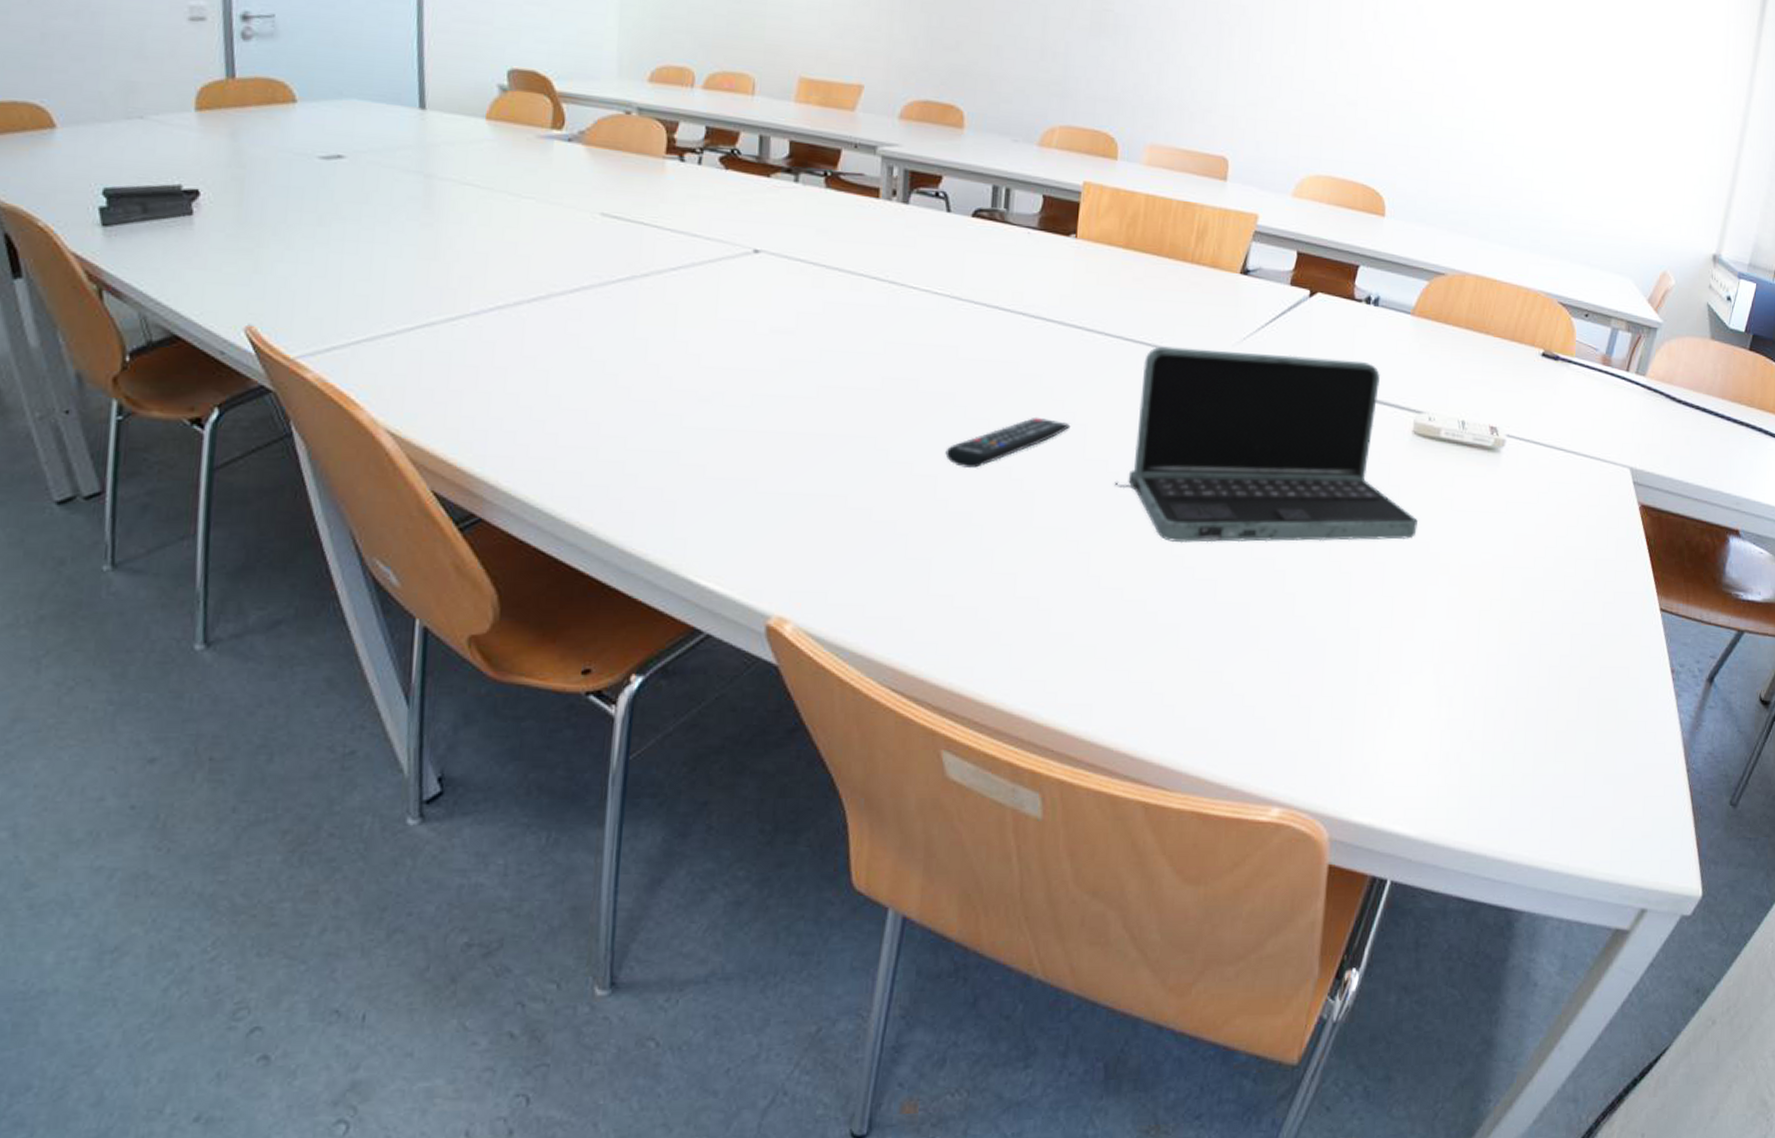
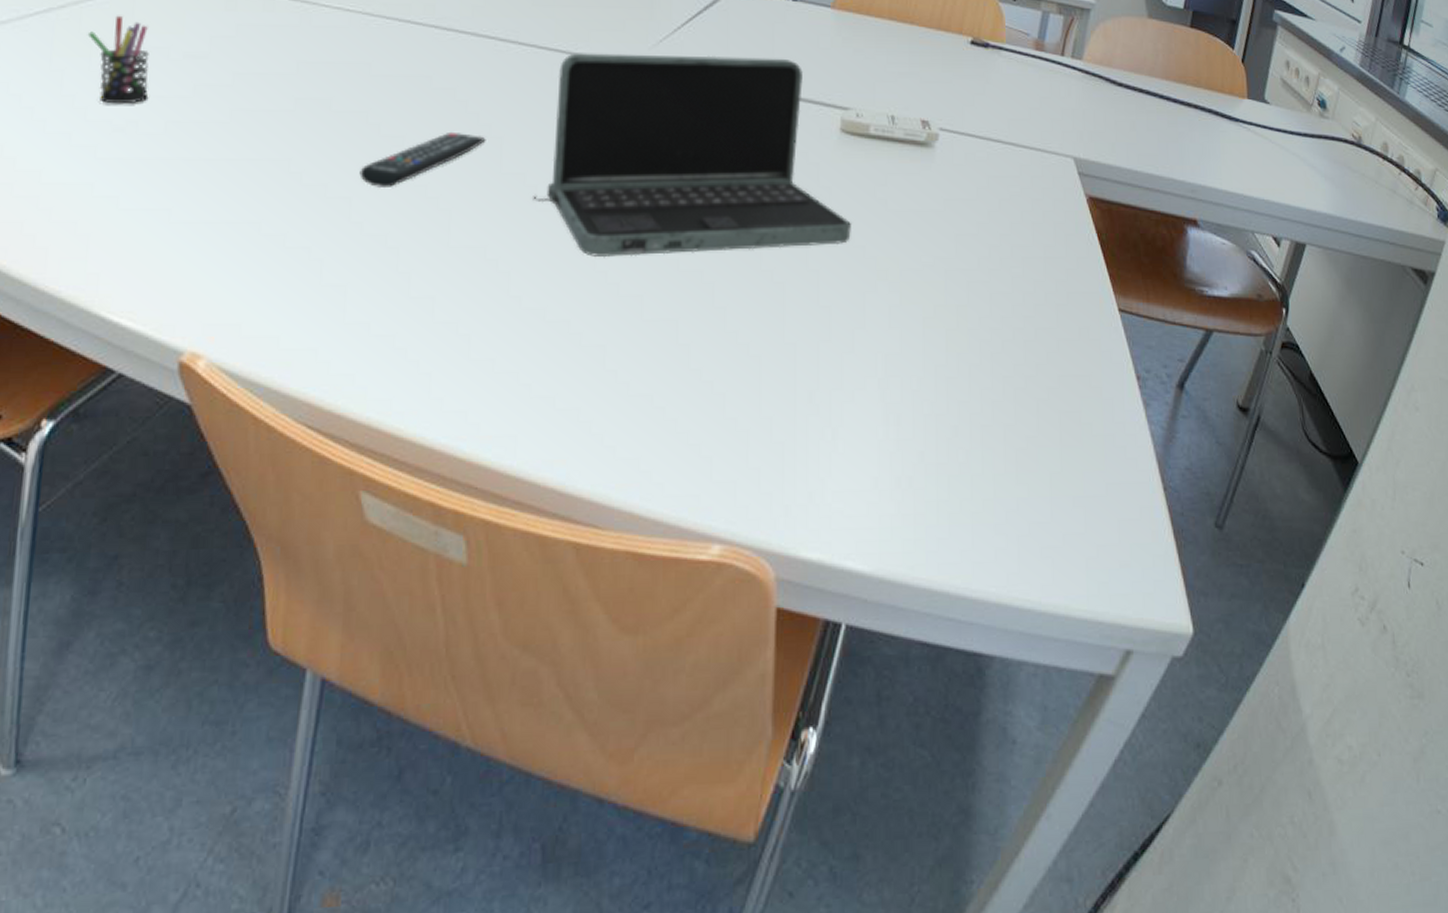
pen holder: none [671,286,735,376] -> present [87,15,149,105]

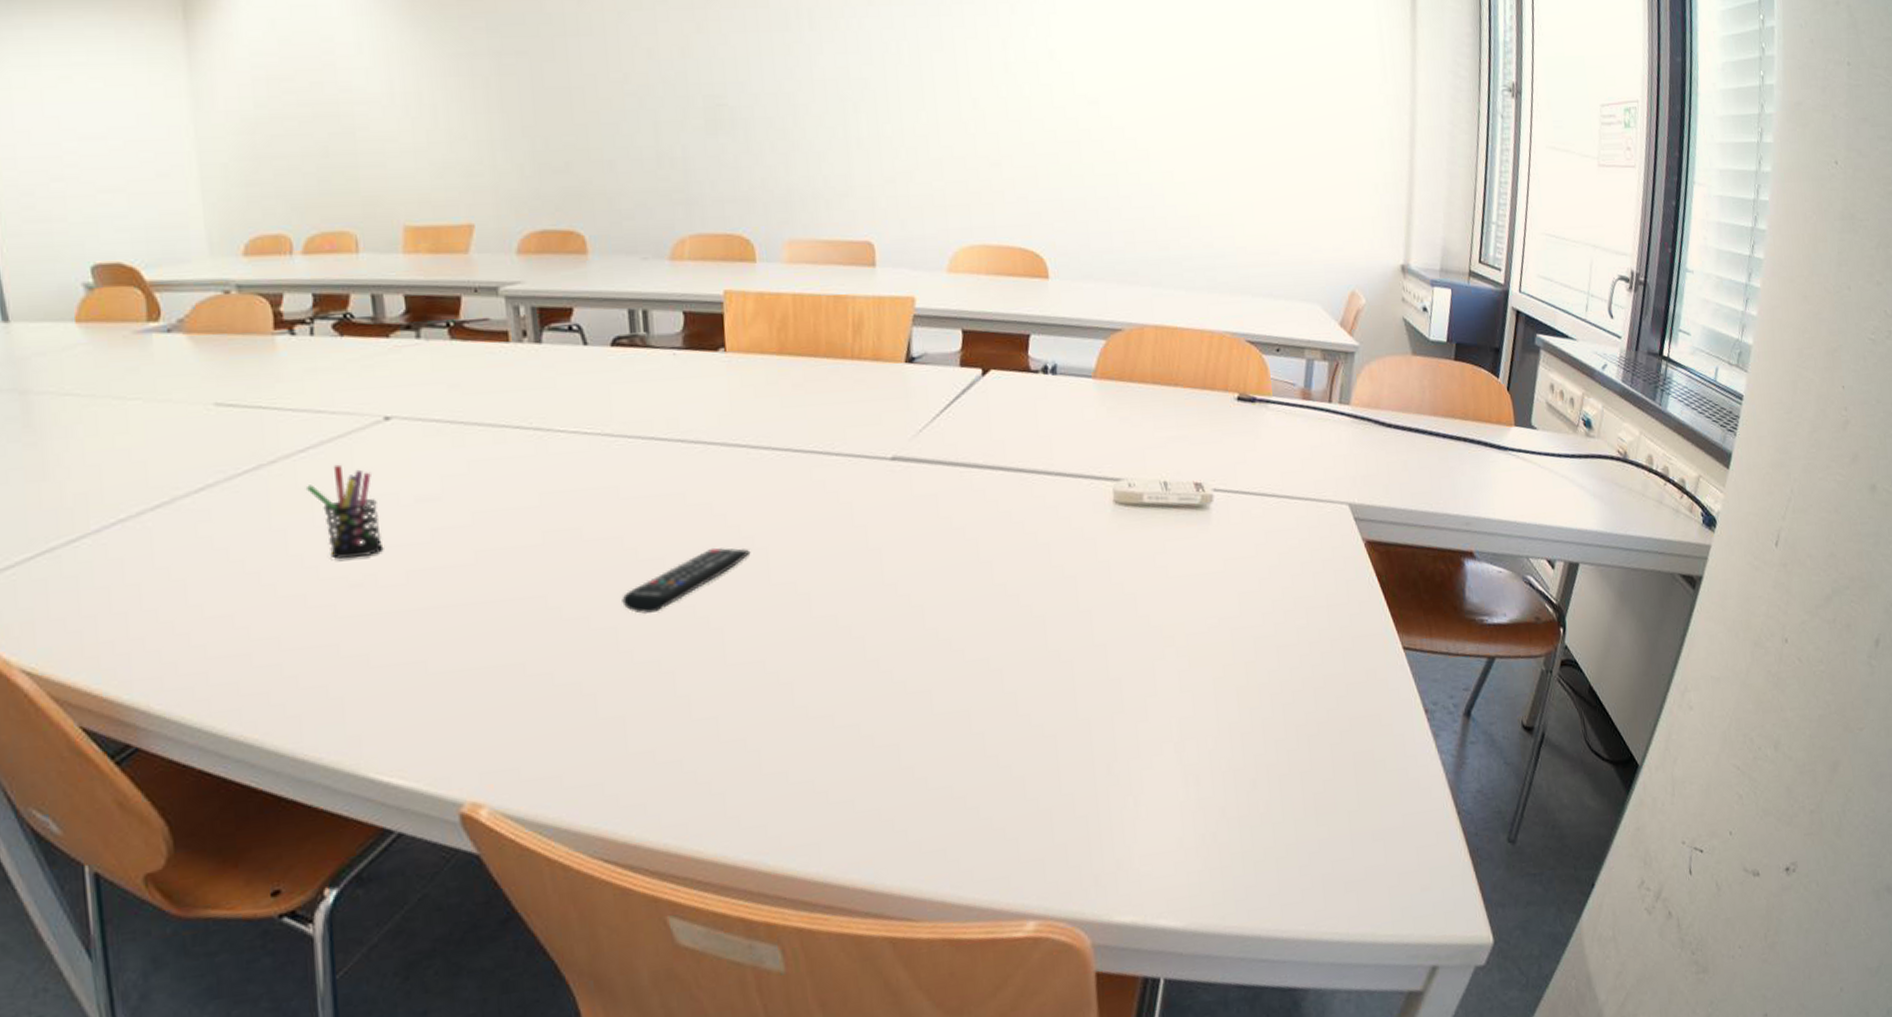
laptop: present [533,53,852,258] -> none [806,435,1135,658]

